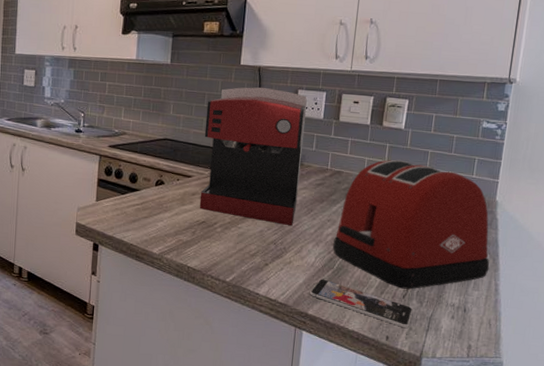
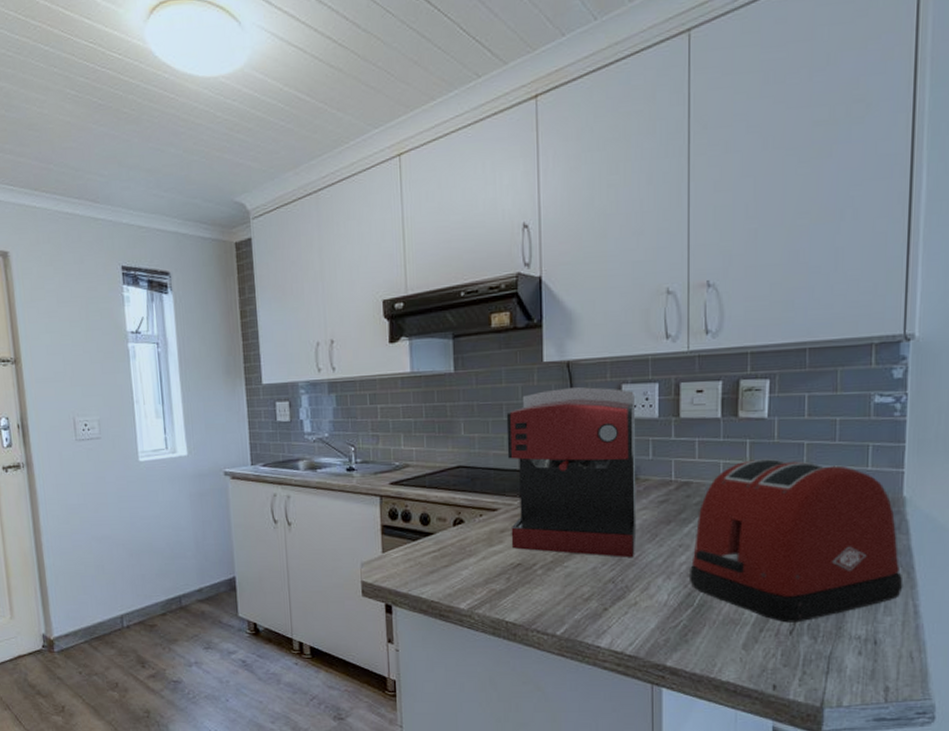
smartphone: present [310,279,413,329] -> none [666,620,806,673]

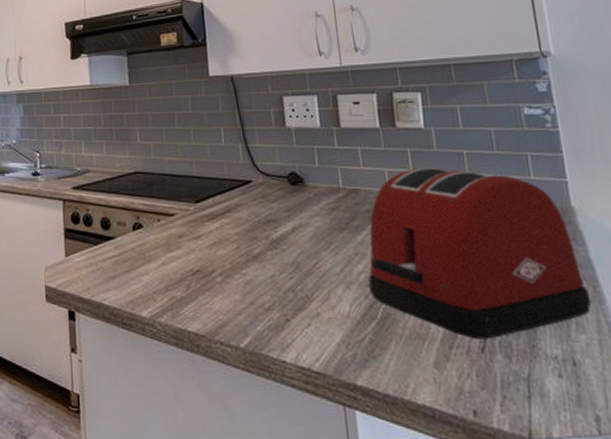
coffee maker: present [506,386,637,558] -> none [178,98,312,266]

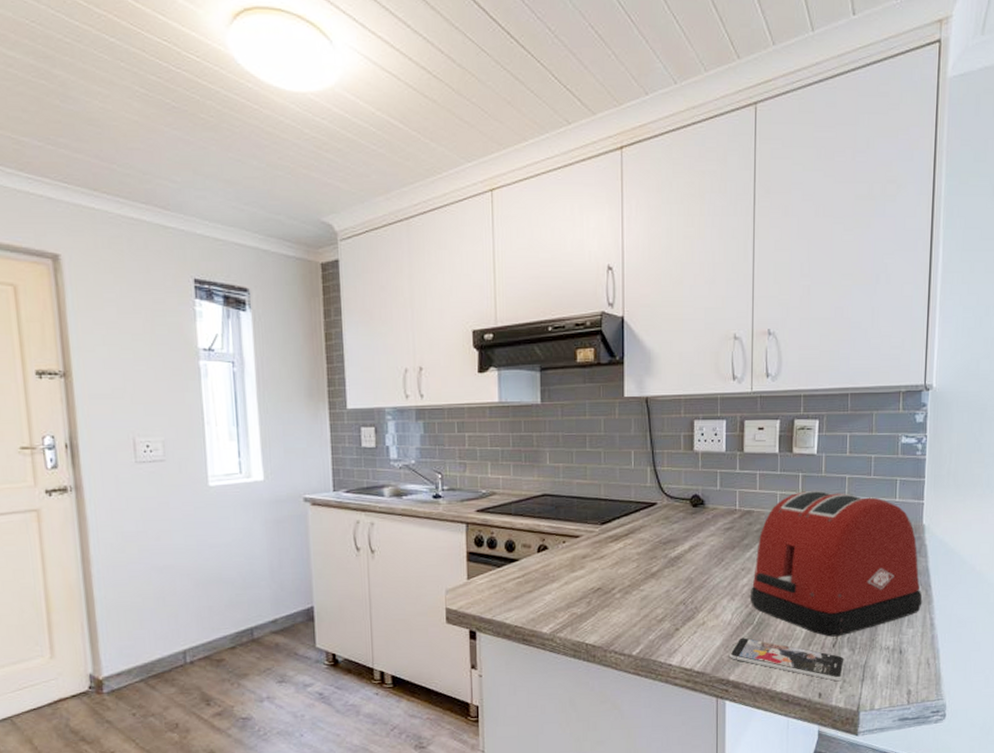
smartphone: none [353,334,502,397] -> present [730,637,846,682]

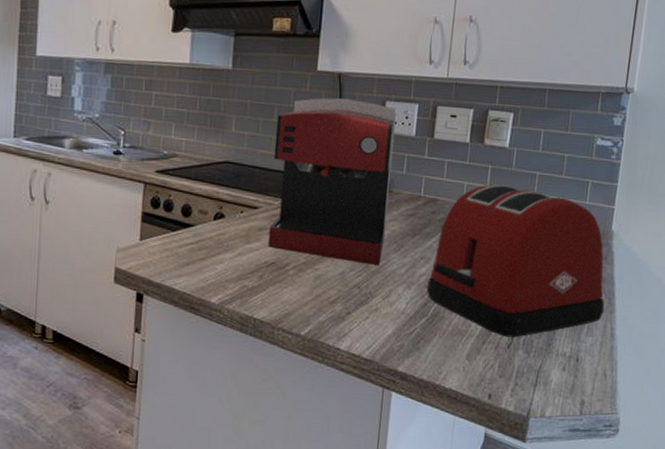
coffee maker: none [589,421,706,581] -> present [267,97,396,266]
smartphone: present [730,637,846,682] -> none [400,328,520,384]

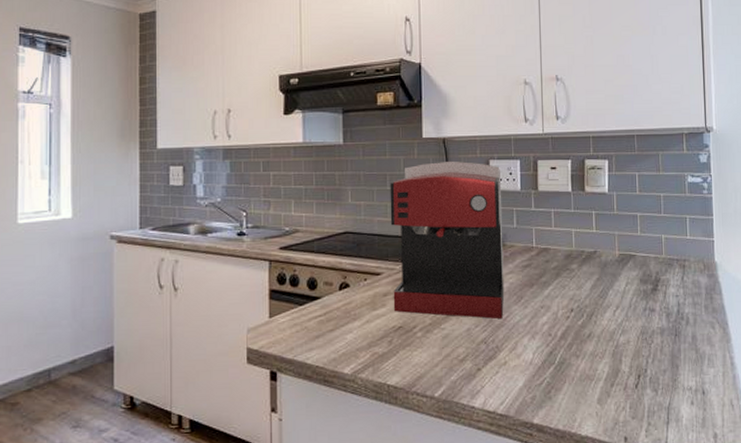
toaster: present [427,184,605,337] -> none [551,227,721,377]

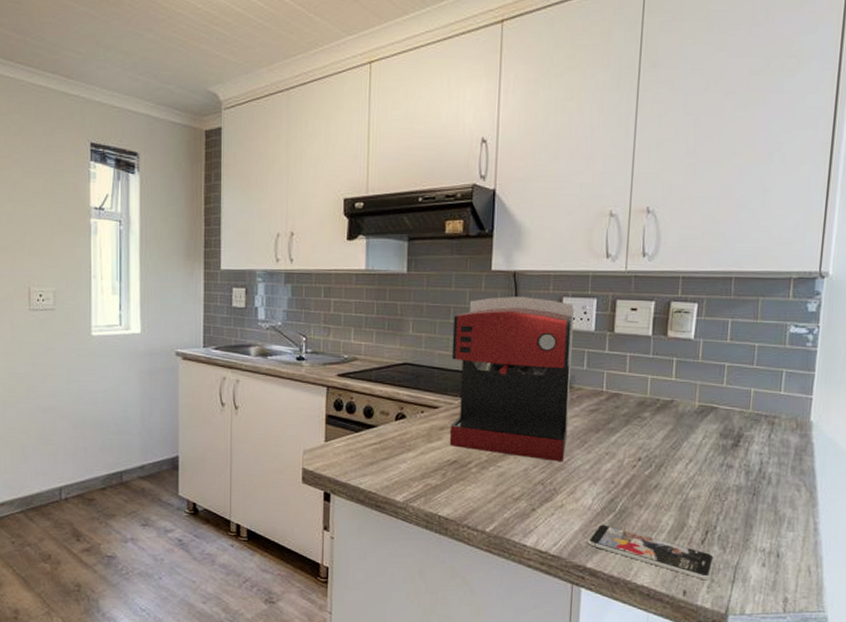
smartphone: none [533,378,649,425] -> present [588,524,715,581]

